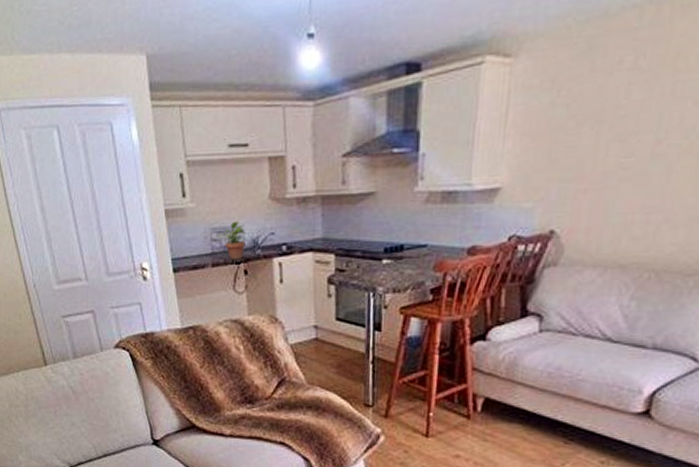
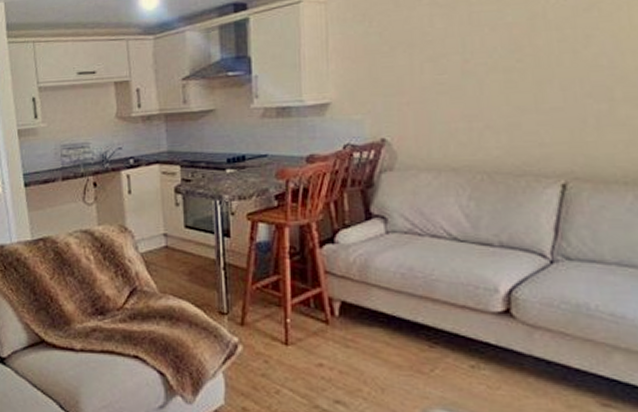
potted plant: present [217,221,246,260] -> none [67,138,95,174]

